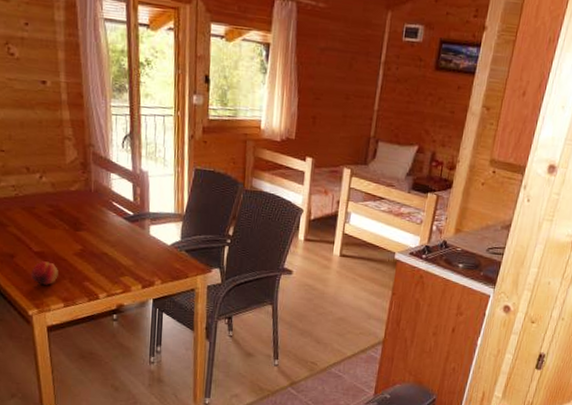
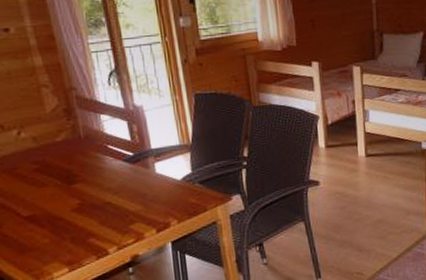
fruit: present [31,261,58,285] -> none [23,225,57,252]

